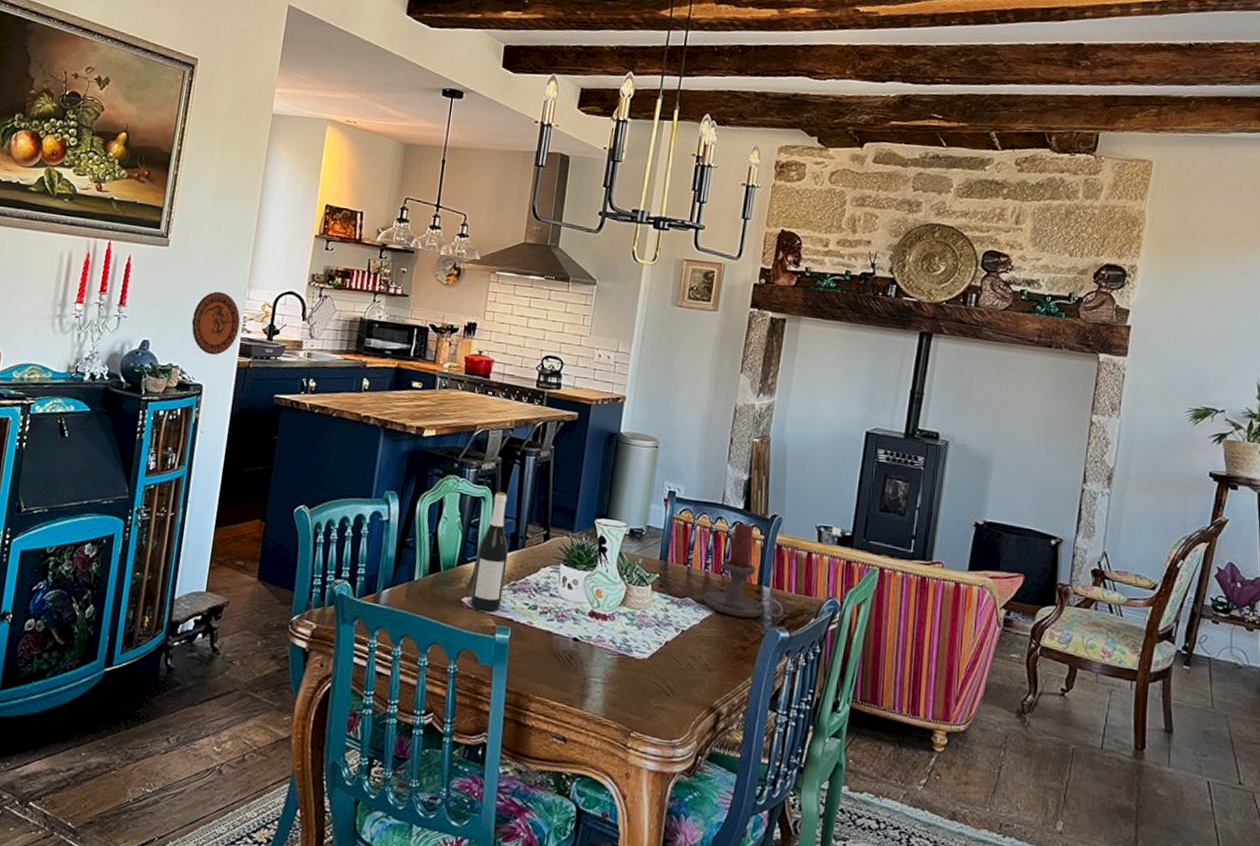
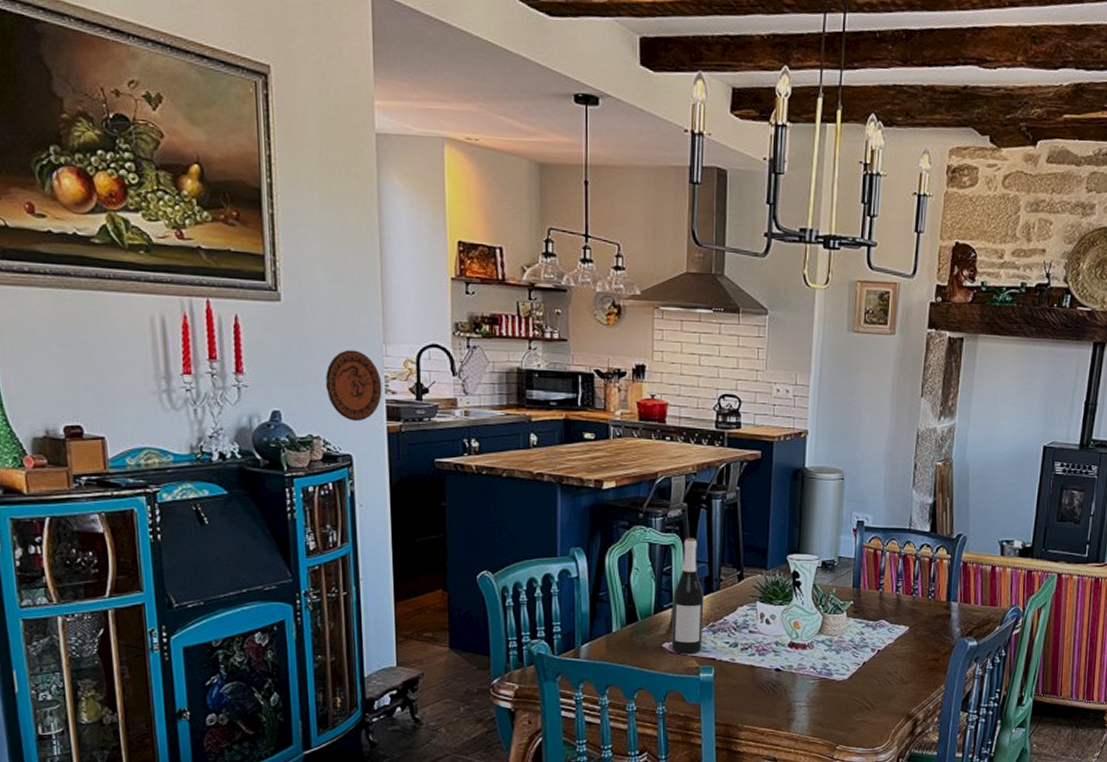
candle holder: present [702,523,783,618] -> none [895,545,971,632]

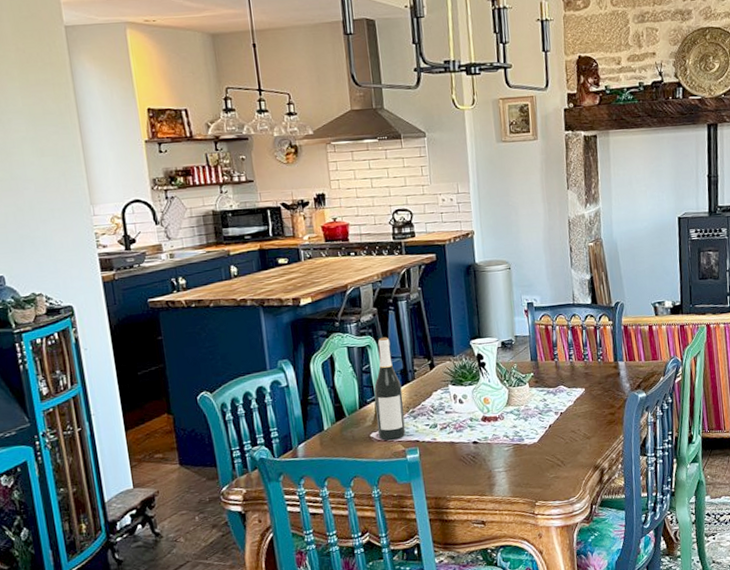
decorative plate: present [325,350,382,422] -> none [42,214,94,276]

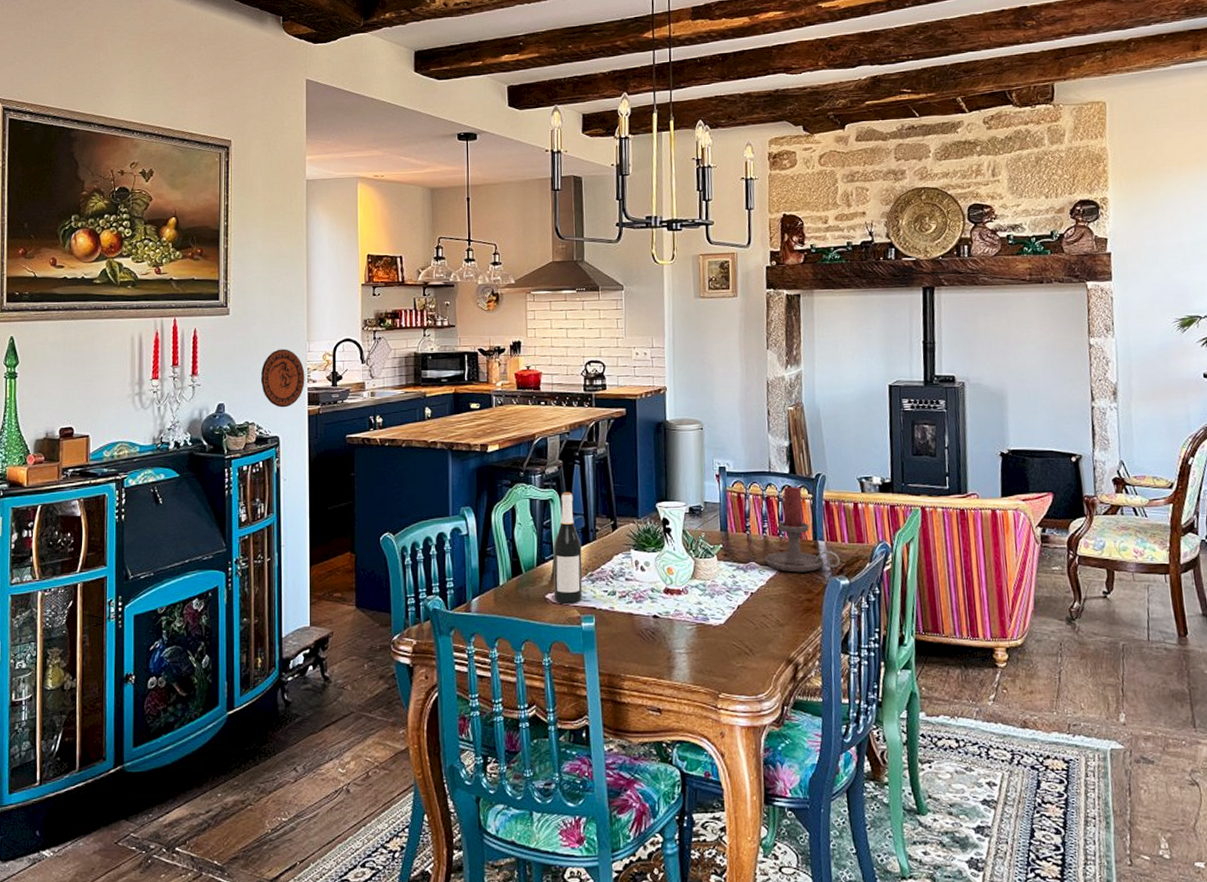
decorative plate: none [42,214,94,276] -> present [260,349,305,408]
candle holder: none [571,315,638,392] -> present [764,486,840,573]

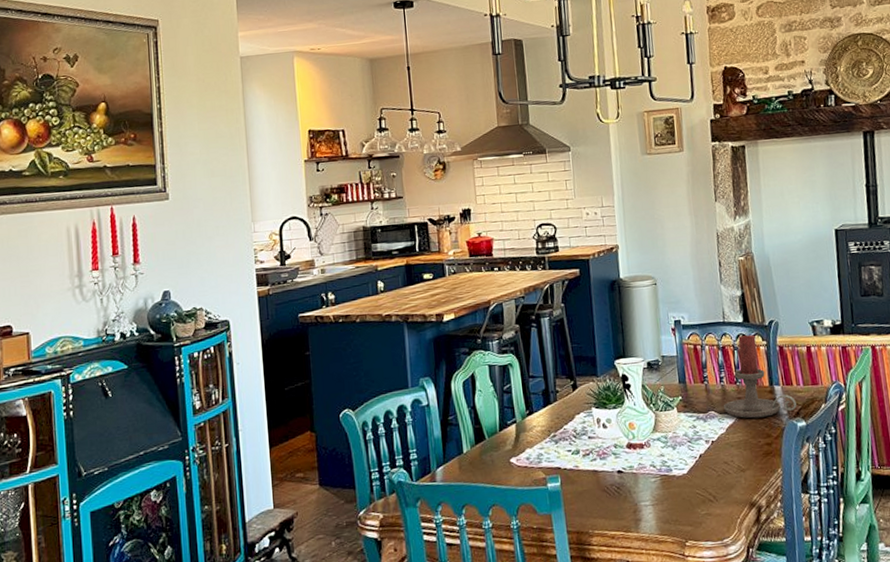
decorative plate: present [260,349,305,408] -> none [205,231,252,291]
wine bottle: present [553,491,583,605] -> none [514,355,547,467]

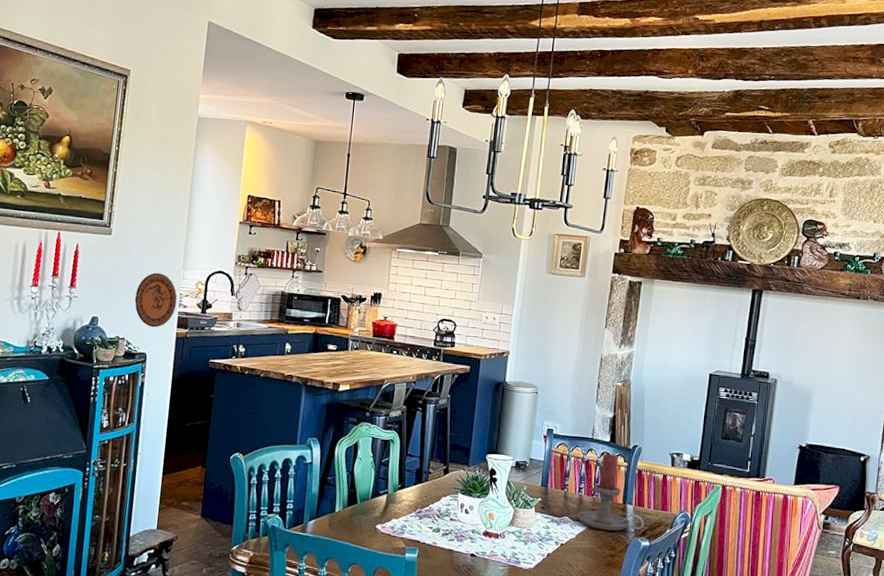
decorative plate: none [205,231,252,291] -> present [134,272,177,328]

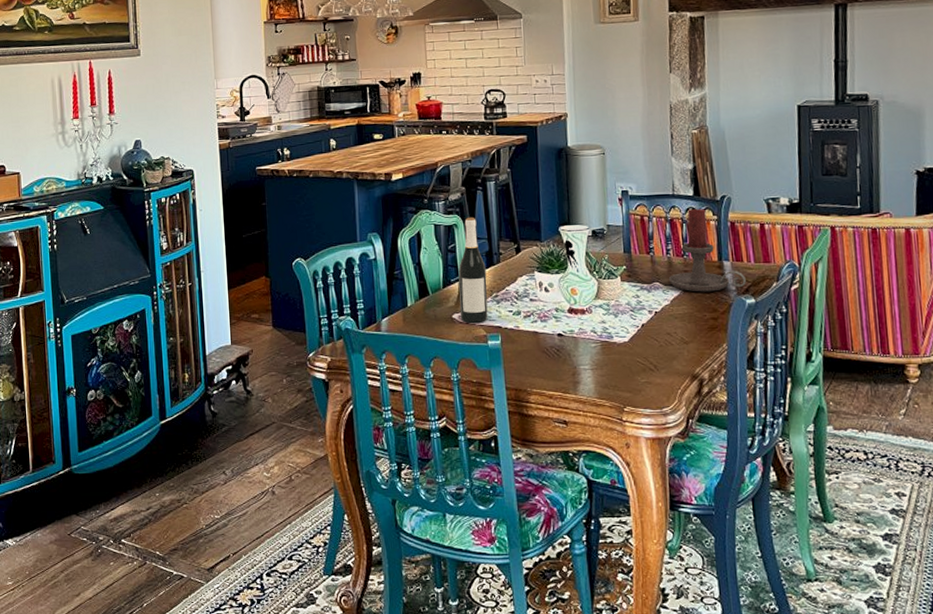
decorative plate: present [134,272,177,328] -> none [173,86,215,143]
wine bottle: none [383,434,414,536] -> present [458,217,488,324]

